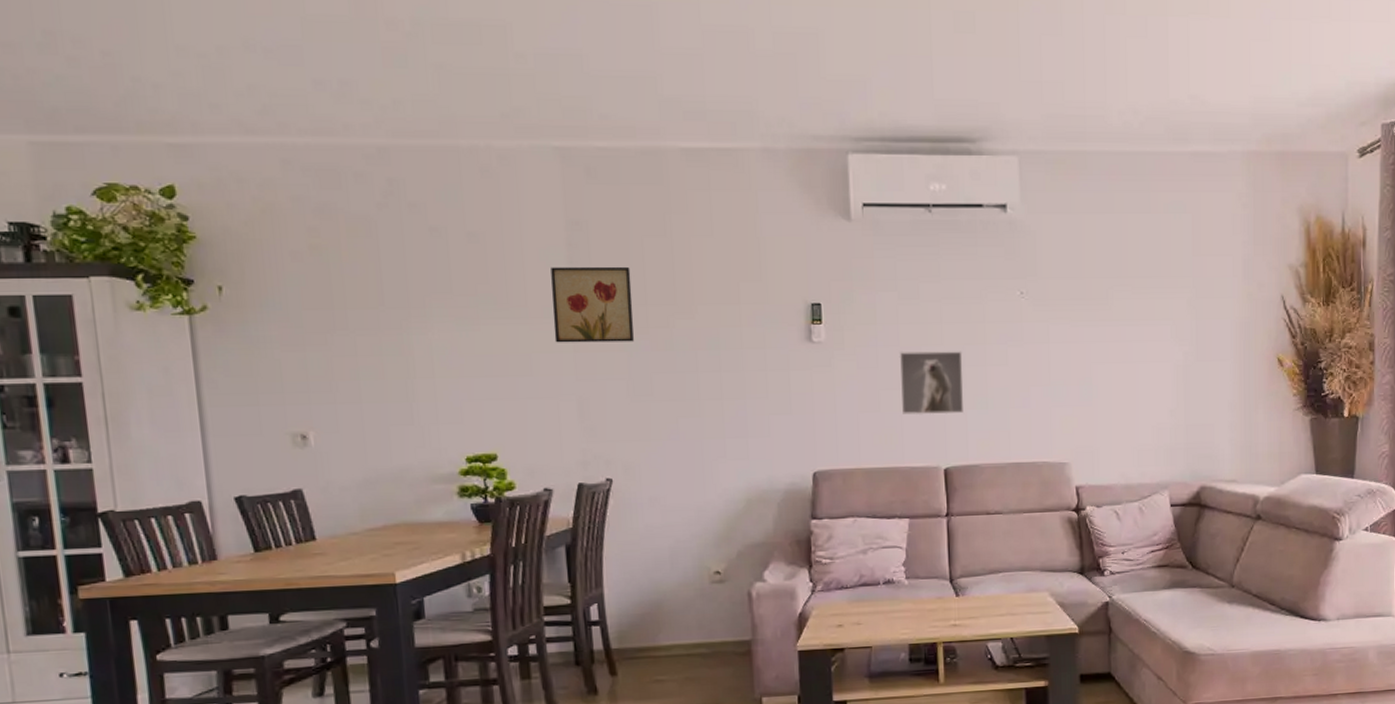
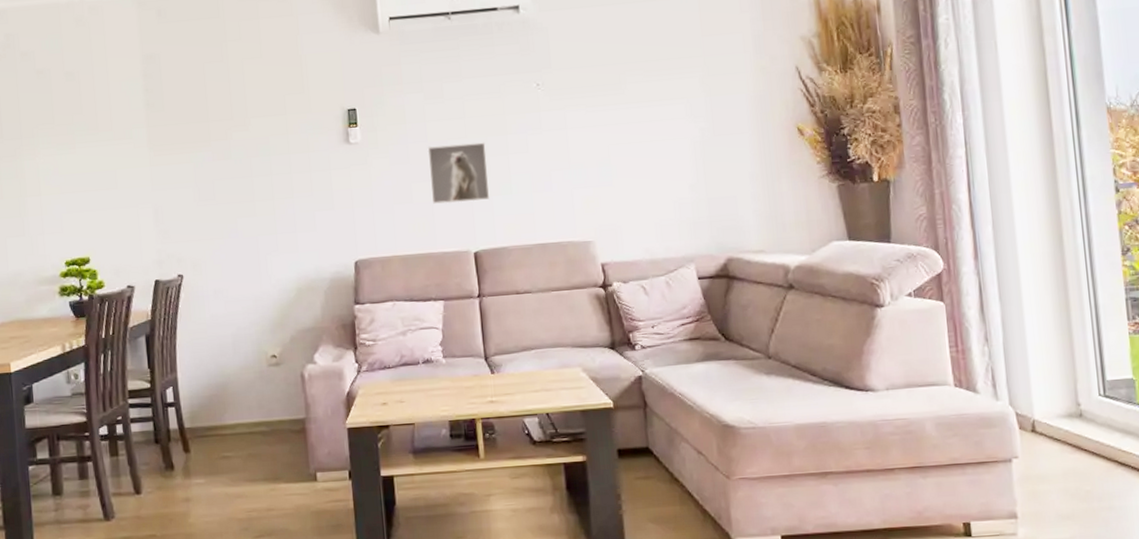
wall art: present [551,266,634,343] -> none [131,90,199,160]

